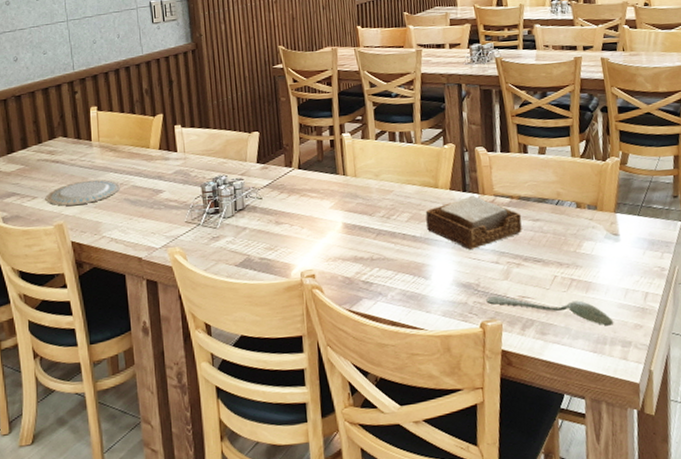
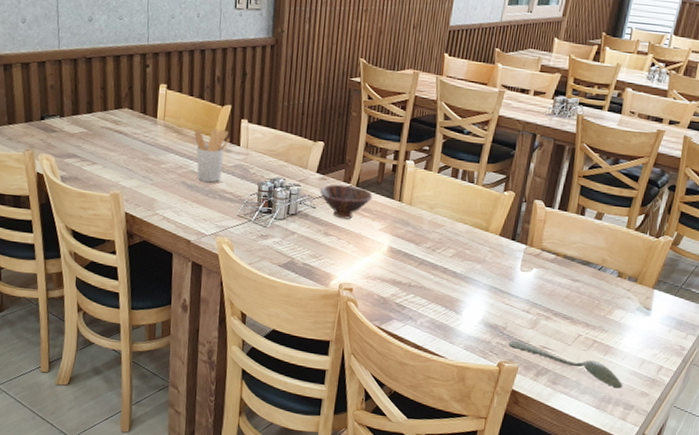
plate: present [46,179,120,206] -> none [106,156,179,179]
utensil holder: none [130,139,166,195] -> present [194,128,230,183]
bowl: none [263,168,317,204] -> present [320,184,373,219]
napkin holder: present [425,195,522,250] -> none [469,245,563,295]

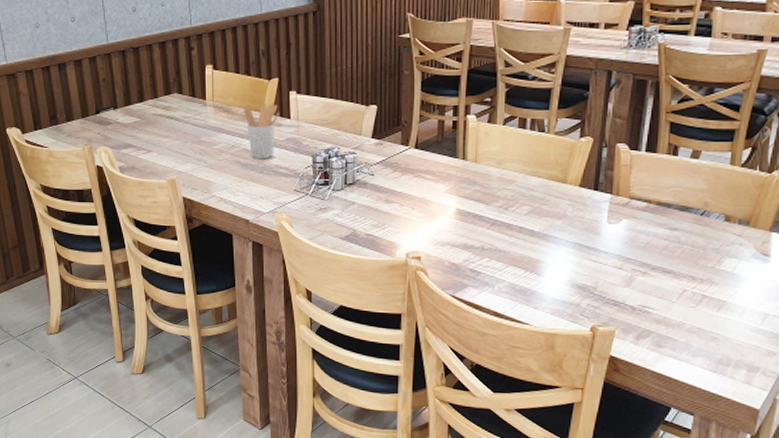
bowl: present [320,184,373,219] -> none [377,148,434,184]
spoon: present [509,341,623,389] -> none [601,302,744,348]

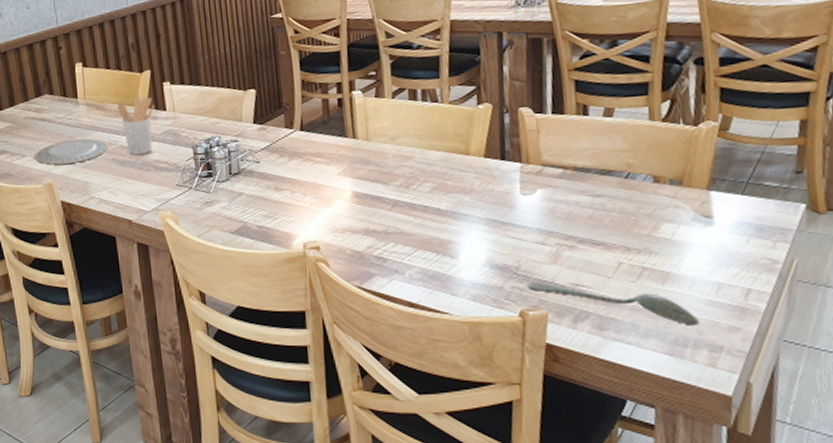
plate: none [160,139,232,162] -> present [35,138,108,165]
spoon: none [601,302,744,348] -> present [528,282,700,326]

